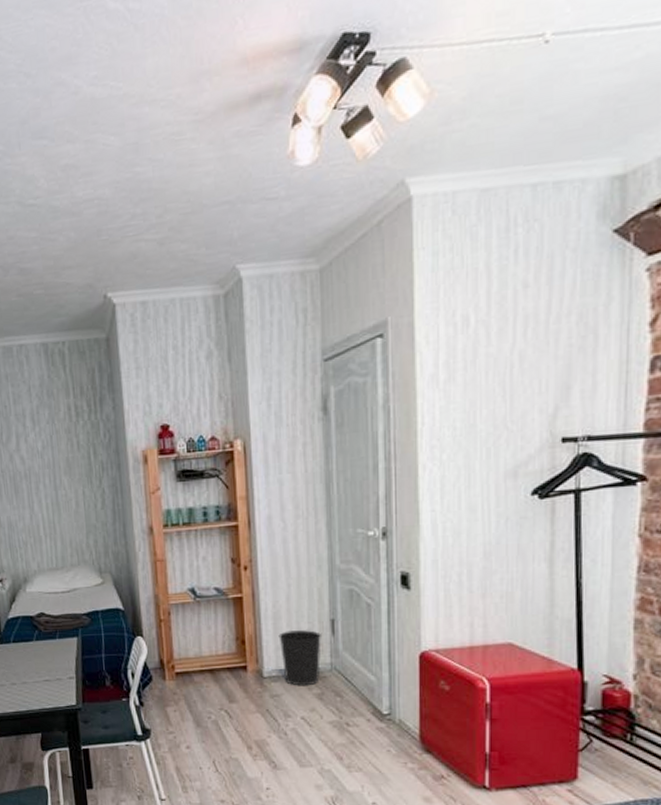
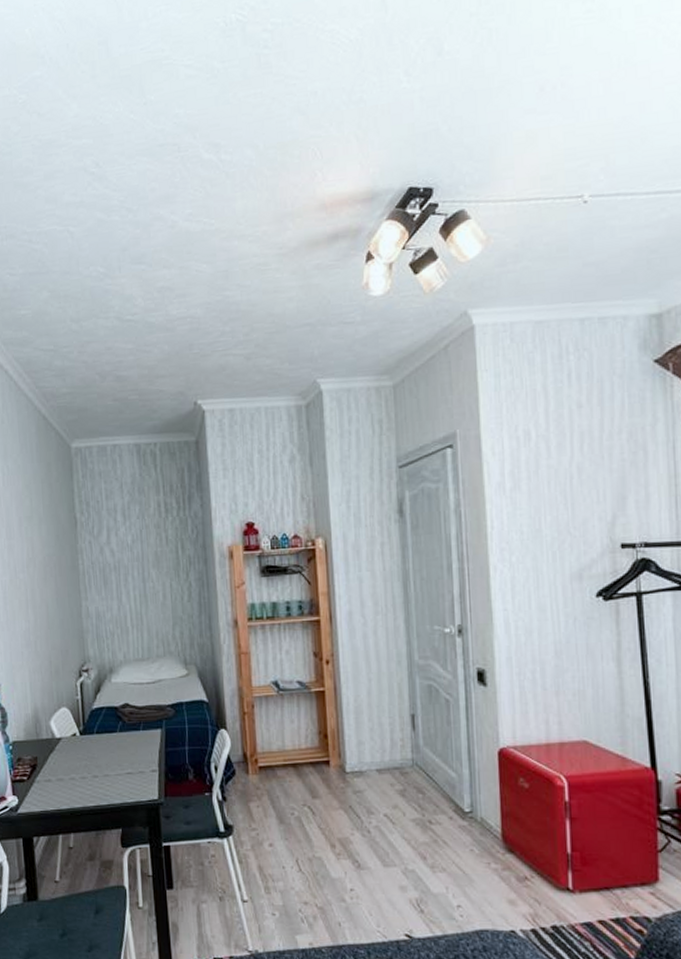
wastebasket: present [278,630,321,686] -> none [360,725,402,782]

